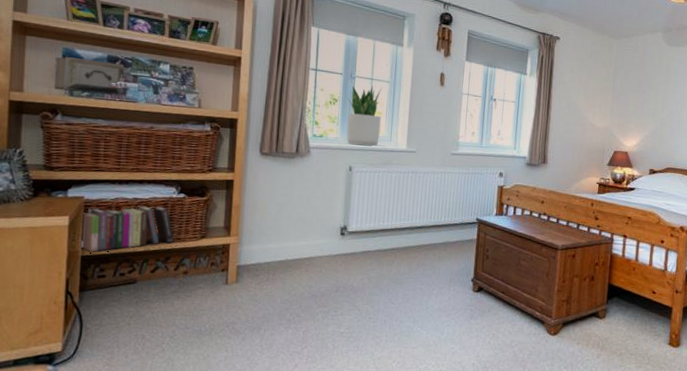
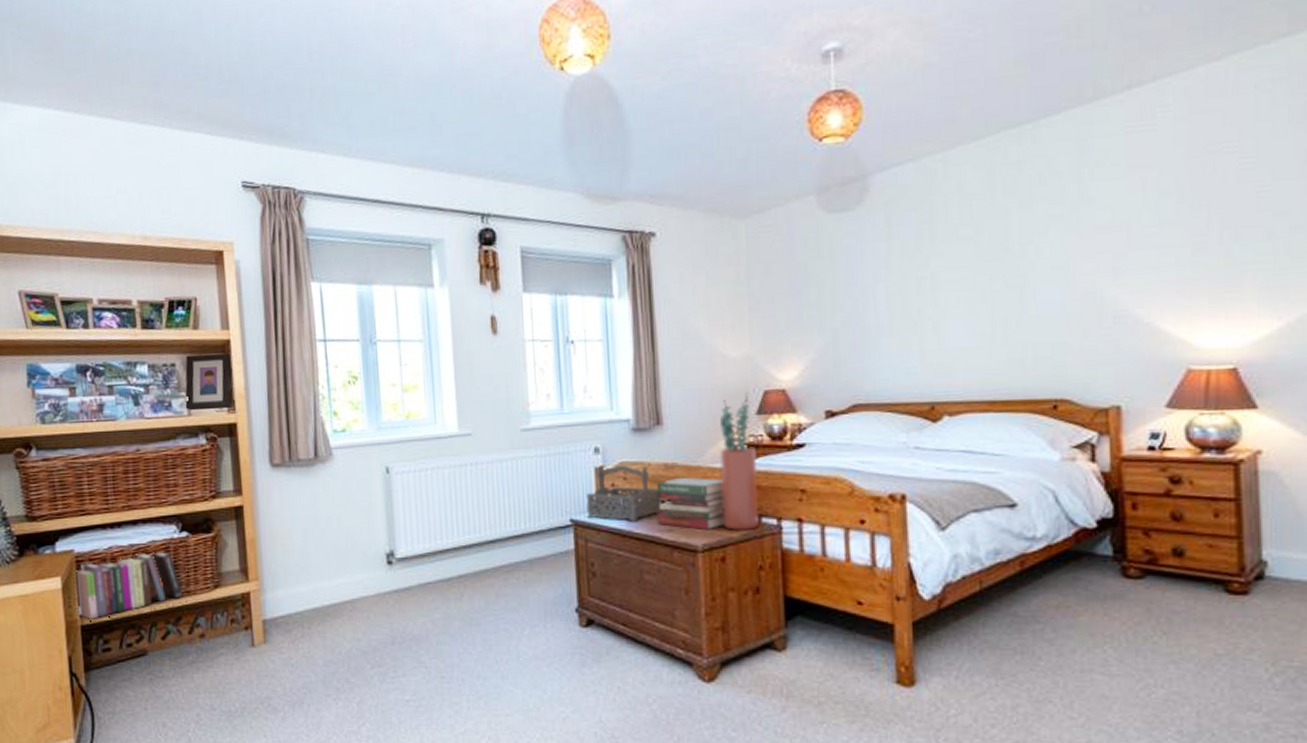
decorative box: present [53,56,124,96] -> none [20,373,99,418]
picture frame: none [197,63,241,107] -> present [185,353,233,411]
planter: present [346,85,382,146] -> none [370,349,420,437]
decorative basket: none [488,185,539,226] -> present [586,464,662,523]
books: none [534,199,581,237] -> present [657,477,725,531]
vase: none [577,150,606,239] -> present [718,392,760,530]

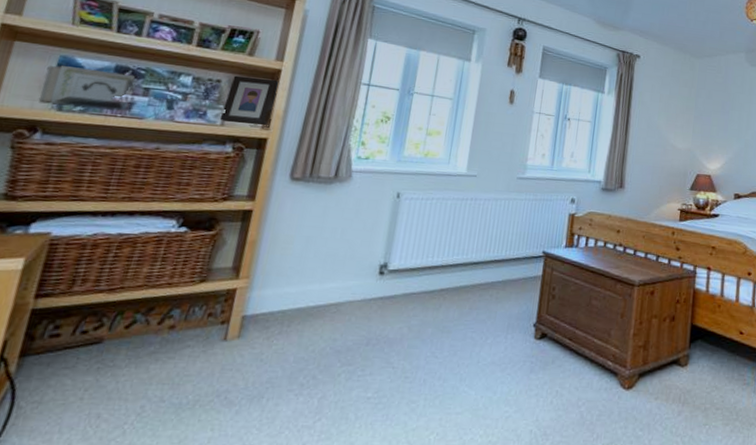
decorative box: none [20,373,99,418] -> present [38,65,135,111]
books: present [76,550,184,619] -> none [32,242,164,303]
decorative basket: present [586,464,662,523] -> none [556,212,614,259]
books: present [657,477,725,531] -> none [609,228,660,270]
vase: present [718,392,760,530] -> none [656,174,688,273]

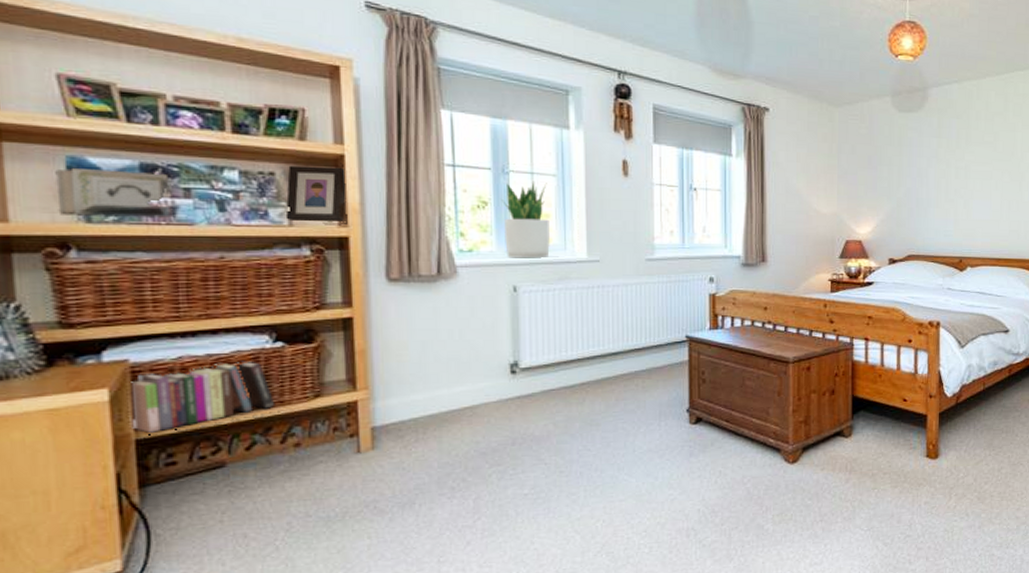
books: none [32,242,164,303] -> present [131,360,276,433]
planter: none [397,102,444,170] -> present [501,181,550,259]

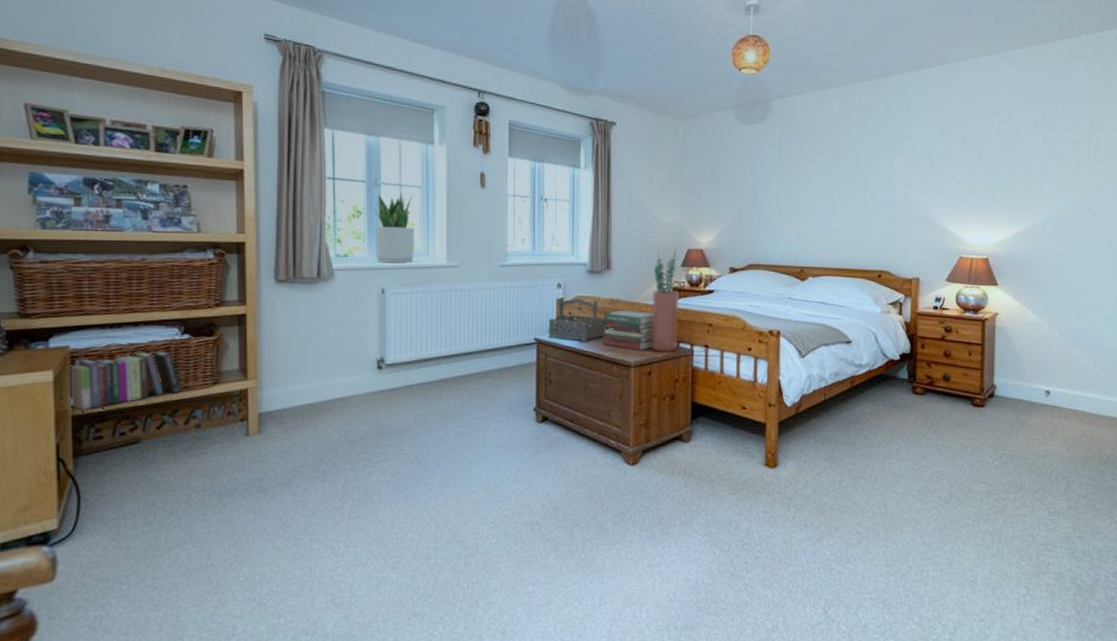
decorative box: present [55,167,170,218] -> none [20,182,105,225]
picture frame: present [285,165,346,222] -> none [195,179,244,229]
decorative basket: none [700,292,763,340] -> present [548,297,606,343]
books: none [758,304,811,346] -> present [602,310,653,351]
vase: none [809,241,838,346] -> present [651,250,680,352]

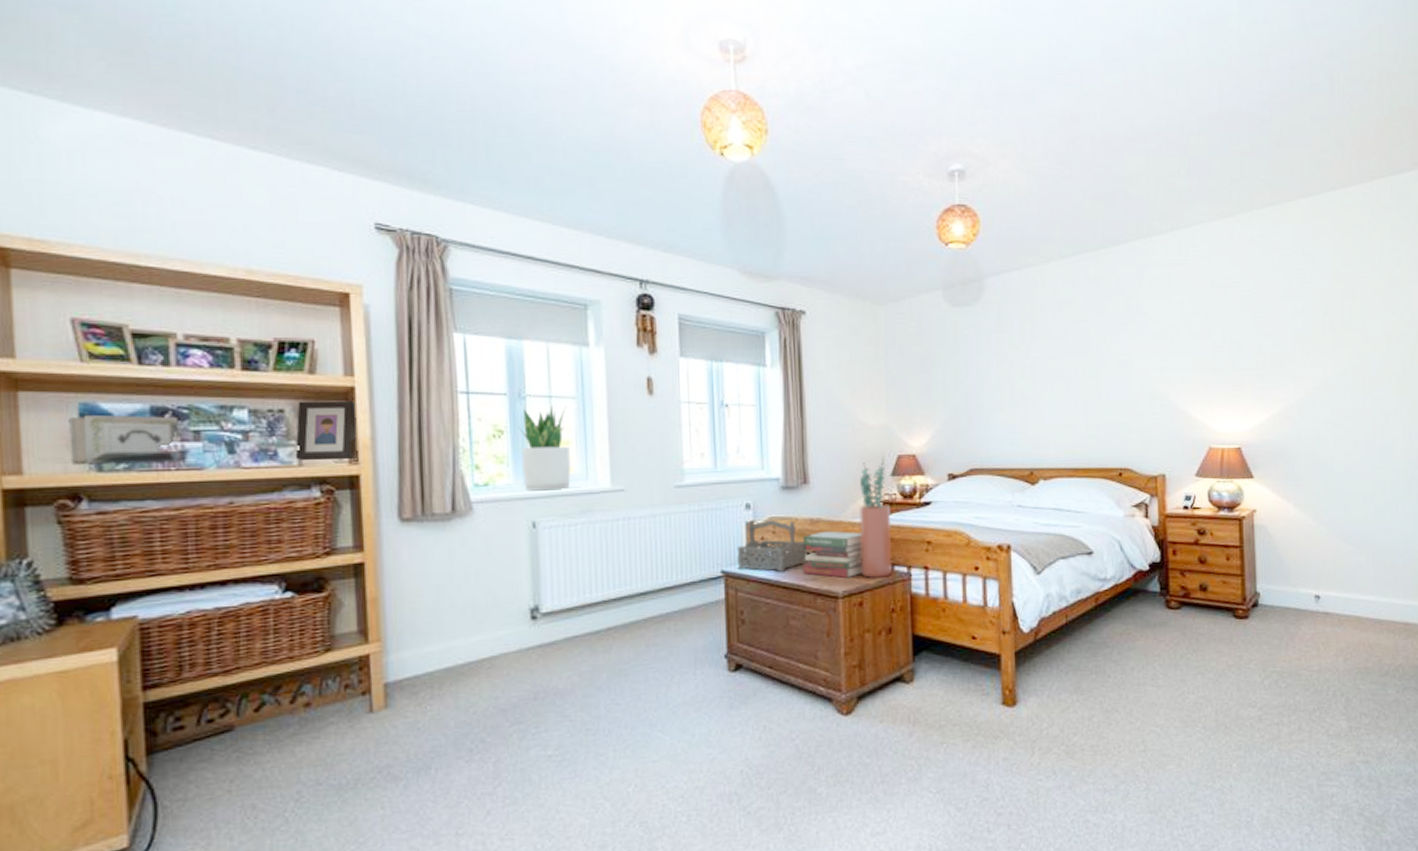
decorative box: none [20,182,105,225] -> present [68,414,179,465]
books: present [69,350,182,410] -> none [139,613,285,695]
picture frame: none [195,179,244,229] -> present [295,400,357,461]

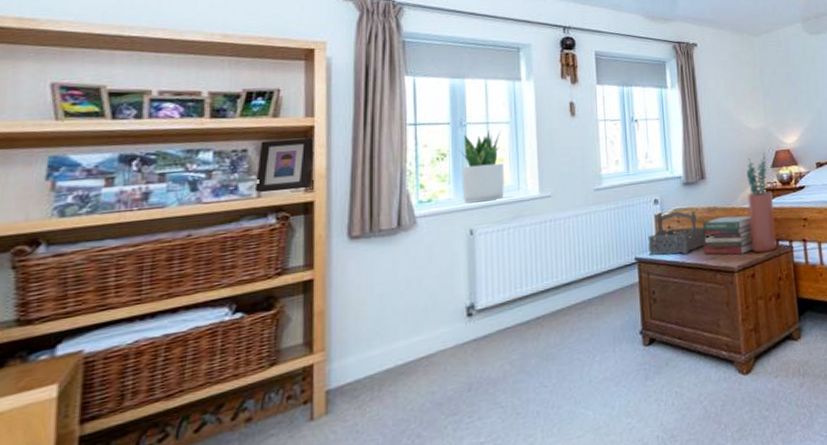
decorative box: present [68,414,179,465] -> none [33,162,144,213]

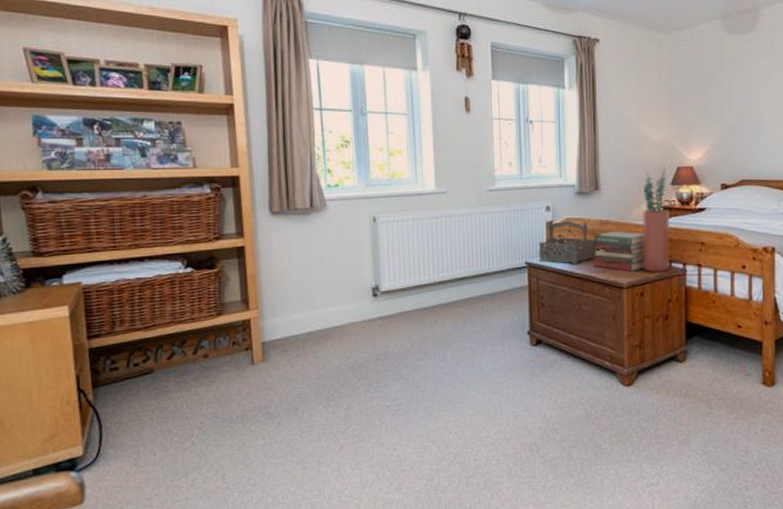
picture frame: present [254,137,314,193] -> none [190,115,236,164]
planter: present [459,130,504,204] -> none [361,120,403,192]

